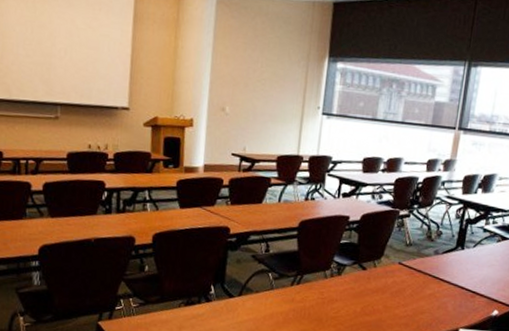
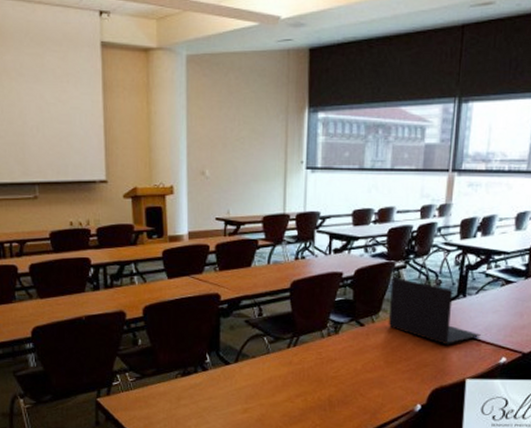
laptop: none [389,224,476,294] -> present [388,276,481,344]

